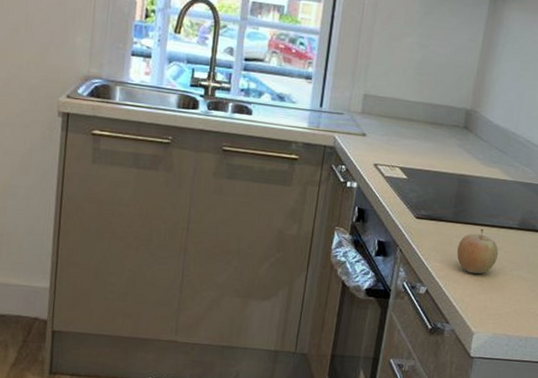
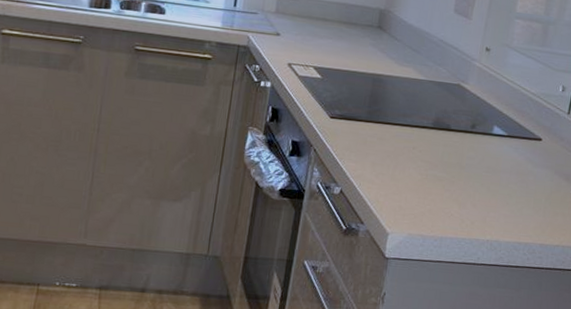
fruit: present [457,228,499,274] -> none [371,128,413,174]

